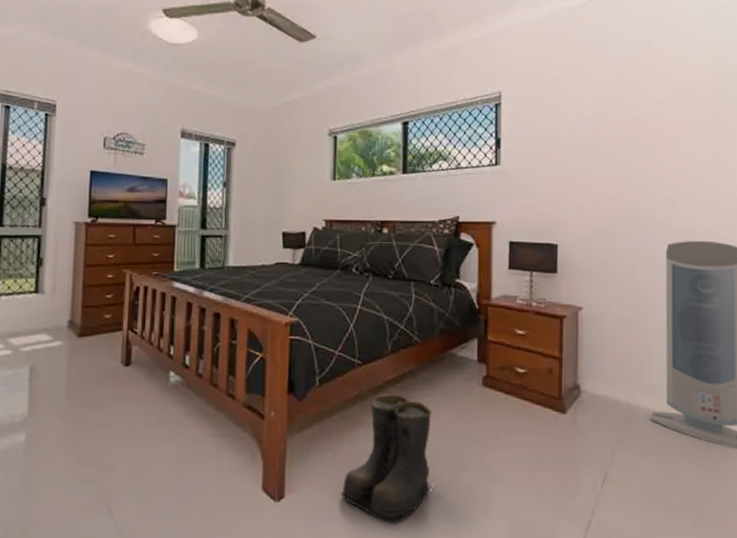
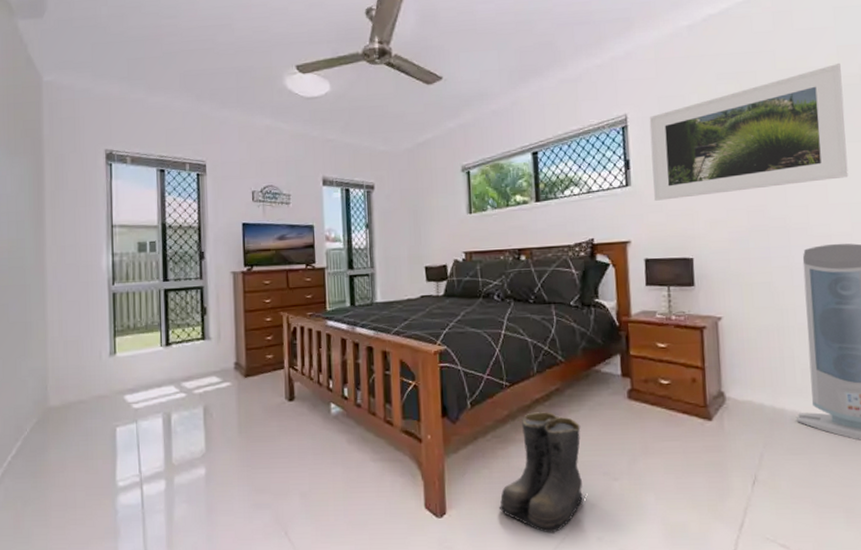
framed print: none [523,59,715,183] -> present [649,62,849,201]

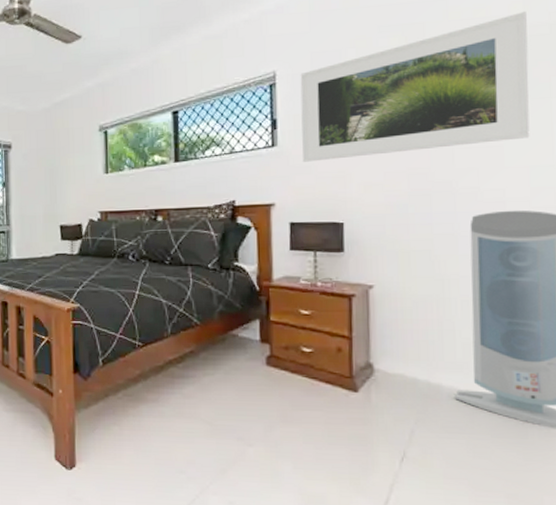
boots: present [498,412,587,535] -> none [128,373,219,495]

